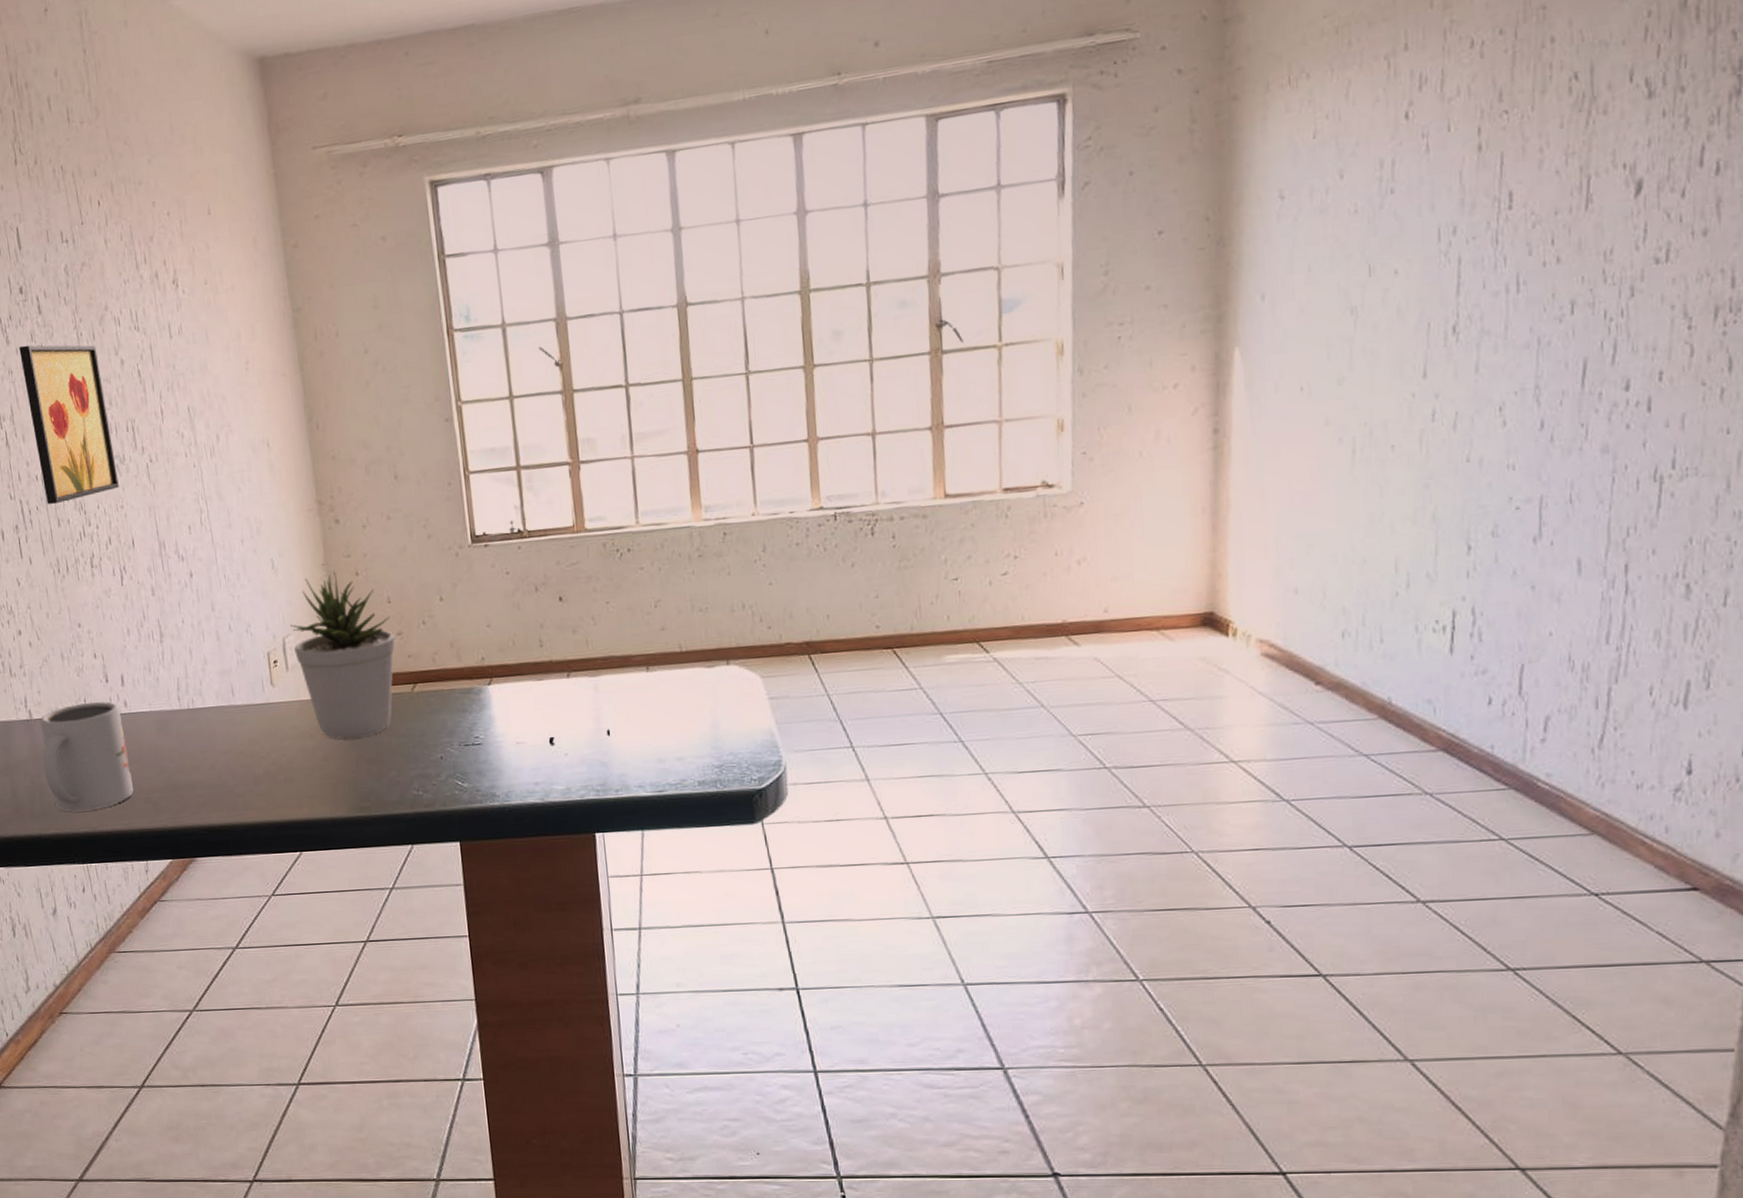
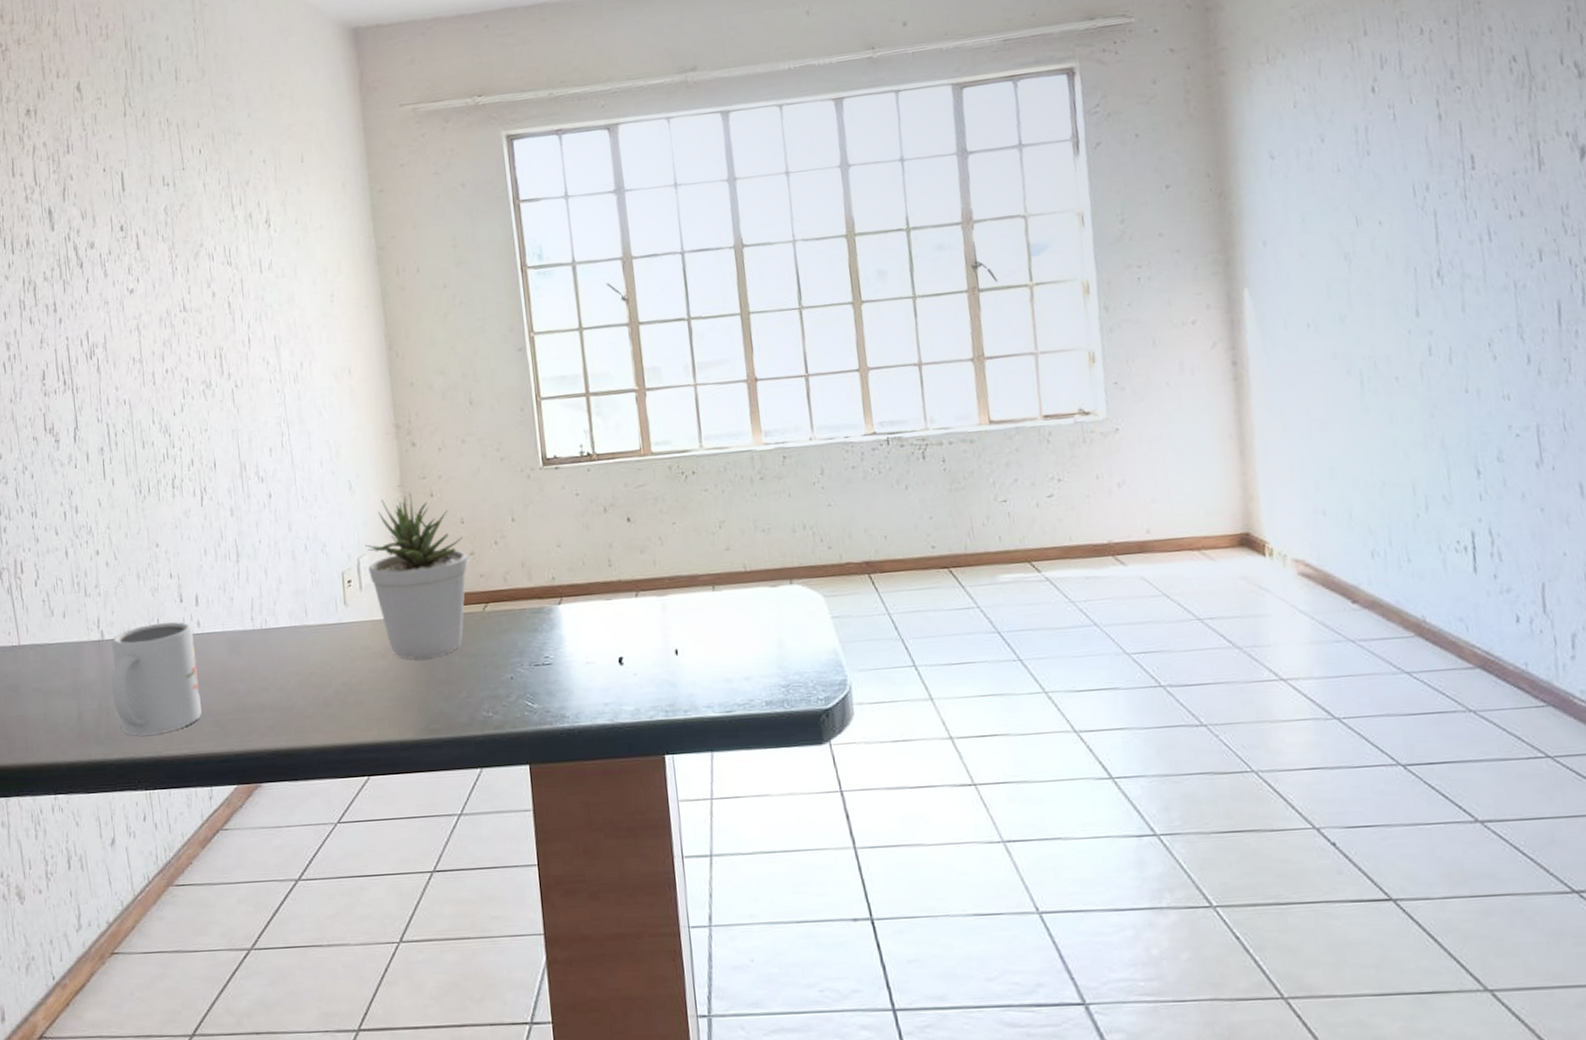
wall art: present [19,345,119,505] -> none [116,278,204,428]

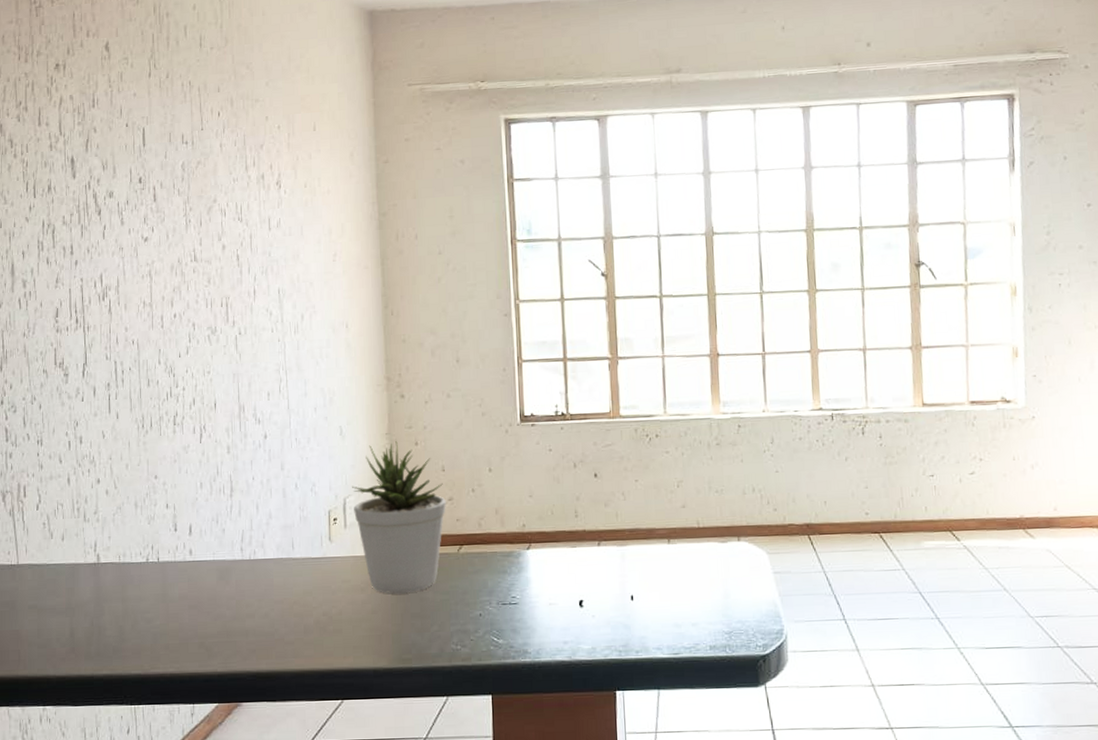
mug: present [111,621,202,736] -> none [104,548,188,654]

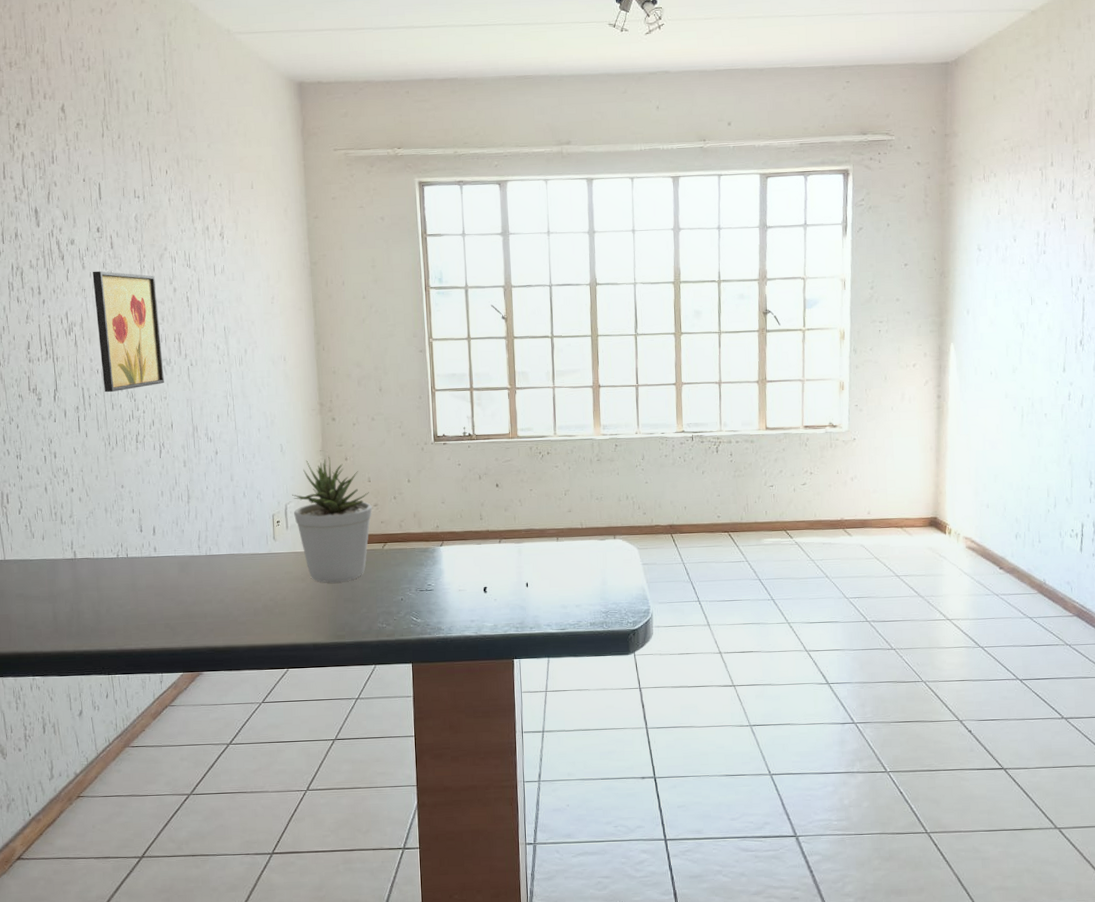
wall art: none [132,226,208,367] -> present [92,271,164,393]

